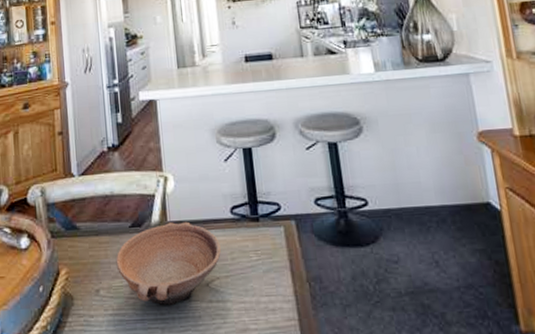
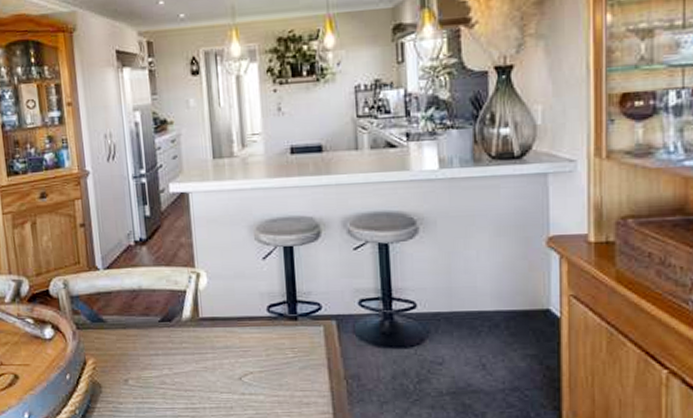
bowl: present [116,221,221,306] -> none [144,318,255,397]

